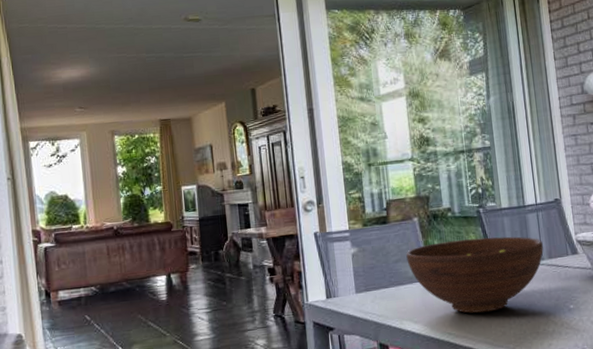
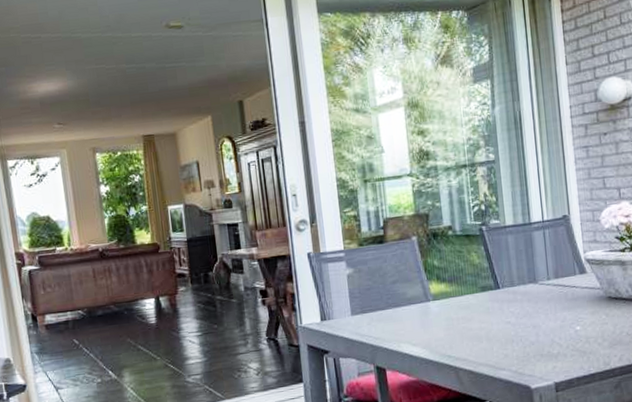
fruit bowl: present [406,236,544,314] -> none [404,255,550,336]

